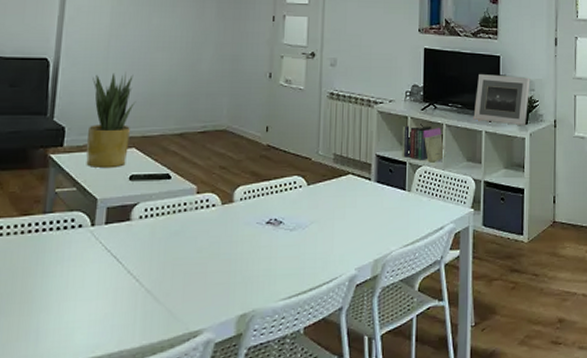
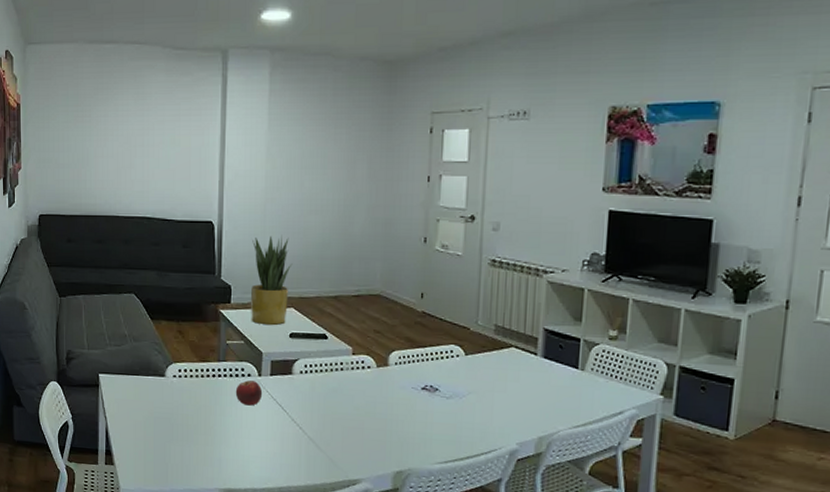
fruit: none [62,232,95,262] -> present [235,380,263,406]
books: present [402,124,445,163] -> none [575,297,630,341]
picture frame: present [473,74,530,126] -> none [670,242,756,306]

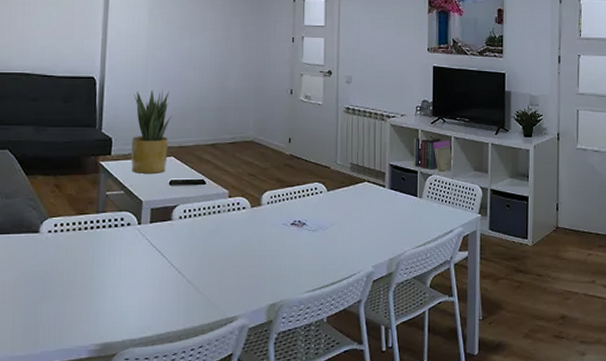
fruit: present [235,380,263,406] -> none [114,230,142,255]
books: none [575,297,630,341] -> present [413,136,454,172]

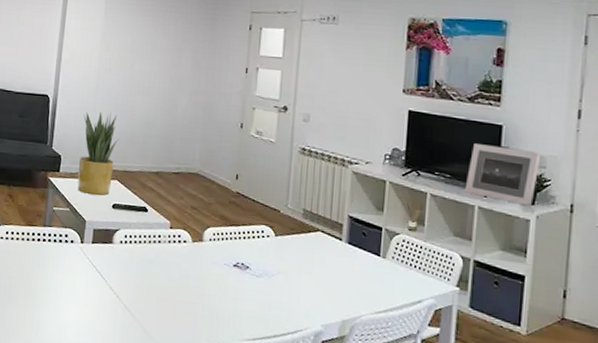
books: present [413,136,454,172] -> none [377,189,428,232]
picture frame: none [480,90,535,139] -> present [464,144,541,207]

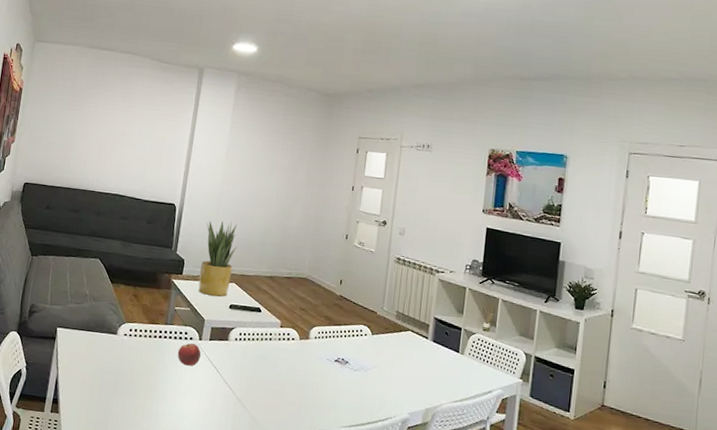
fruit: none [58,246,84,272] -> present [177,343,202,366]
picture frame: present [464,144,541,207] -> none [529,257,590,312]

